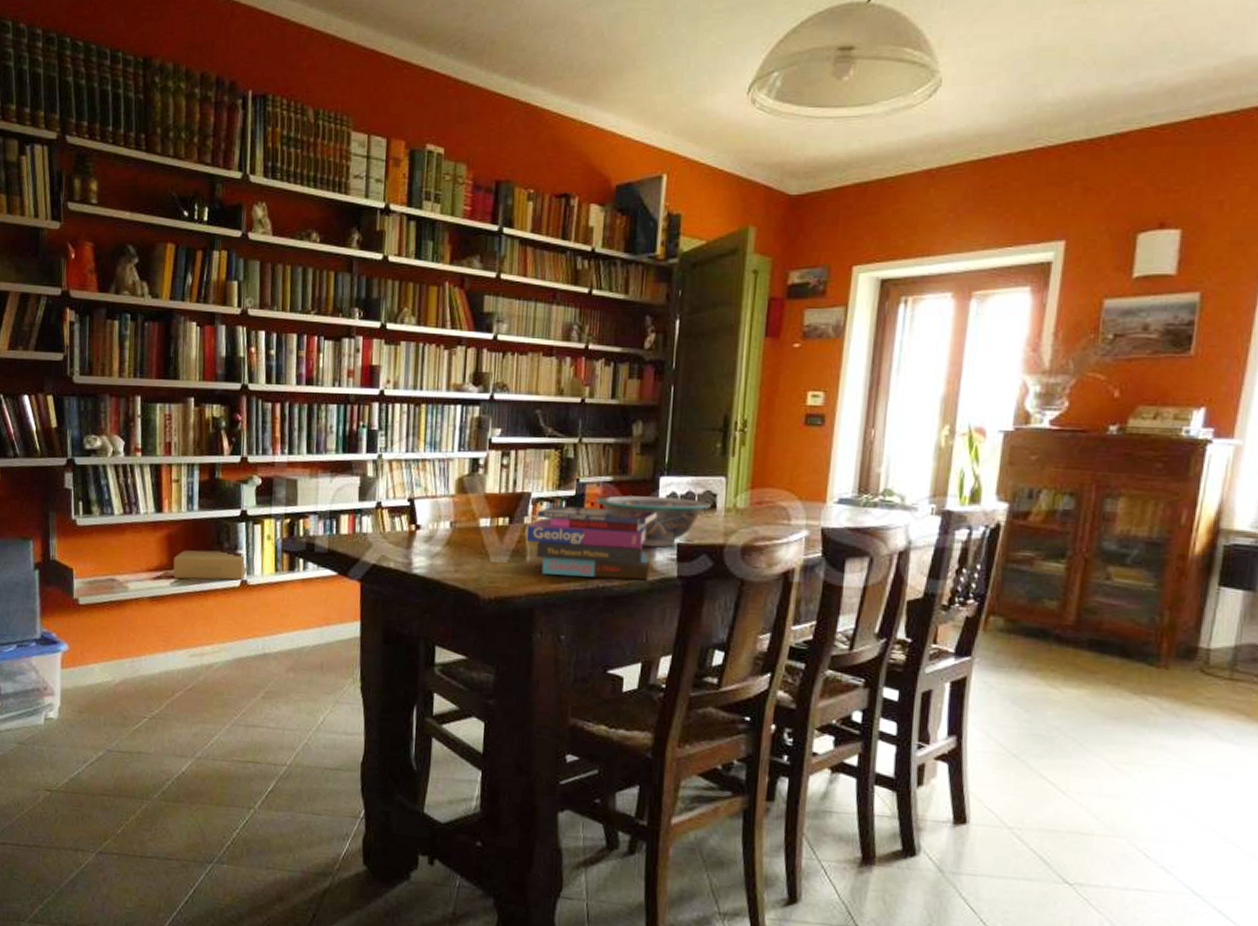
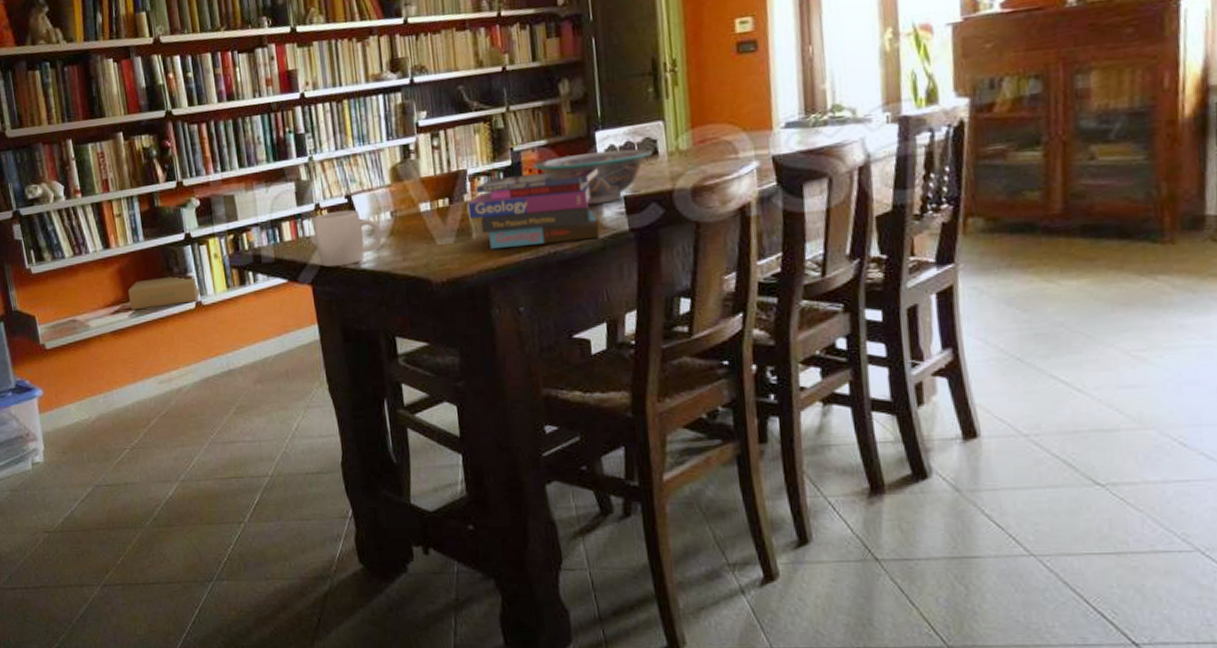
mug: none [371,512,437,568] -> present [313,209,381,267]

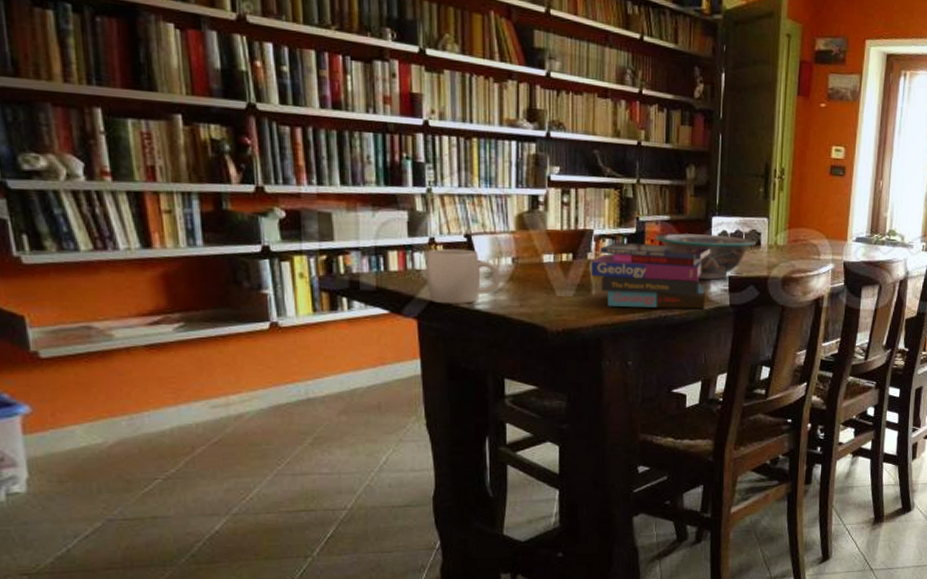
box: present [127,277,201,311] -> none [174,290,278,324]

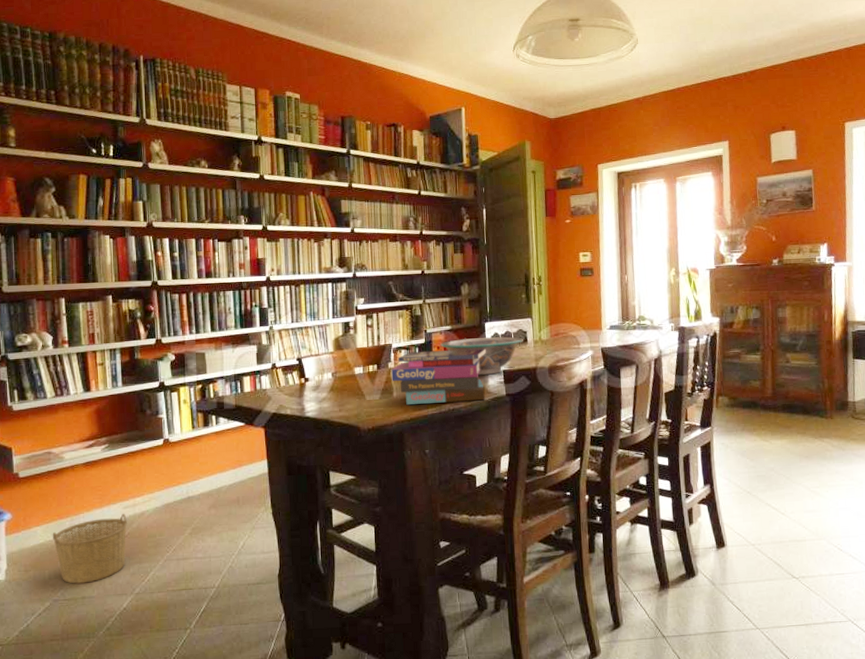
basket: none [99,415,217,500] -> present [52,514,127,584]
mug: present [425,248,499,305] -> none [269,369,323,415]

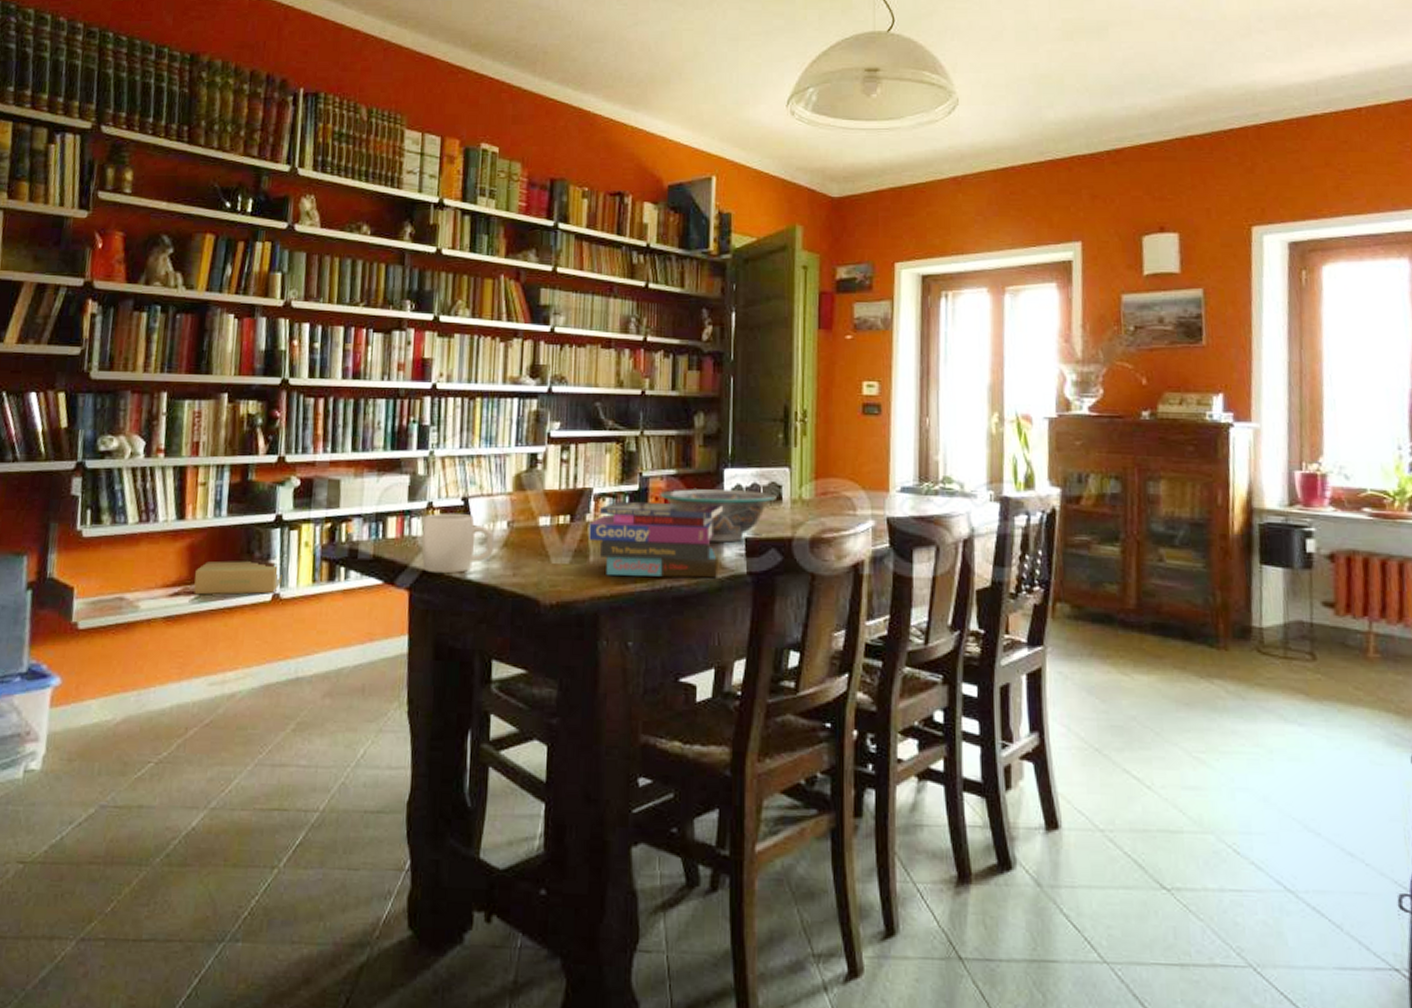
basket: present [52,514,127,584] -> none [109,693,212,786]
box: none [102,417,169,445] -> present [194,561,282,595]
mug: none [269,369,323,415] -> present [421,513,494,574]

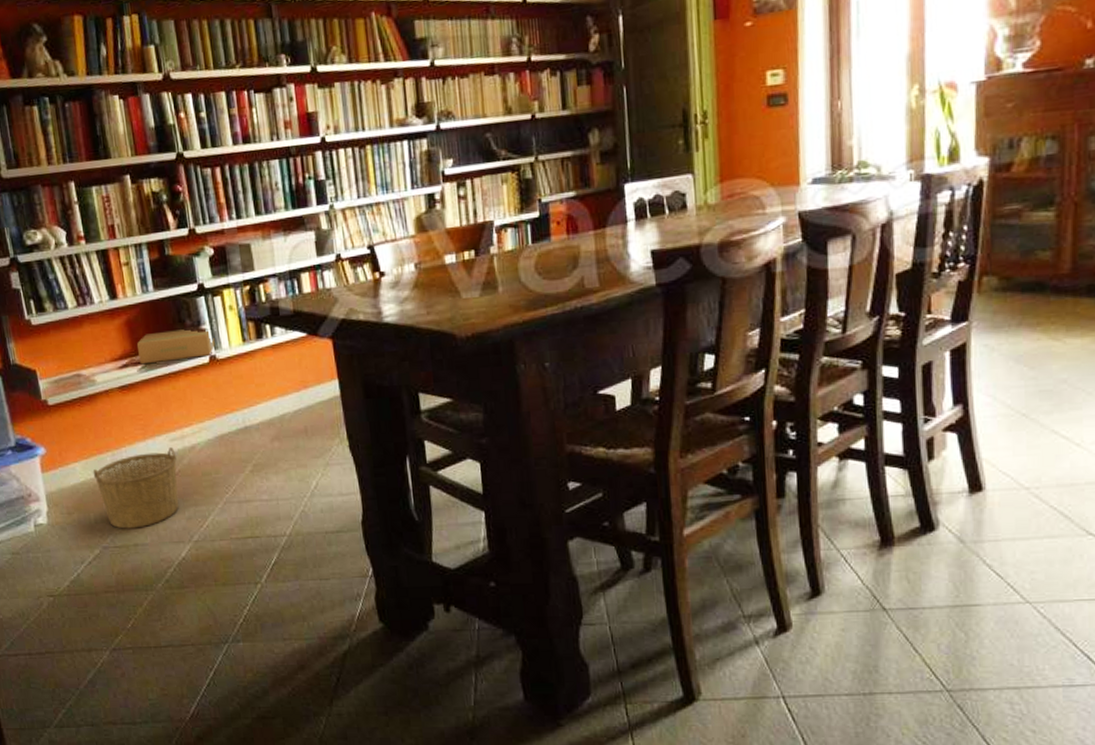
basket: none [109,693,212,786] -> present [93,447,179,529]
mug: present [421,513,494,574] -> none [334,261,405,321]
books: present [589,501,724,578] -> none [494,221,628,304]
bowl: present [660,489,776,543] -> none [561,202,681,259]

